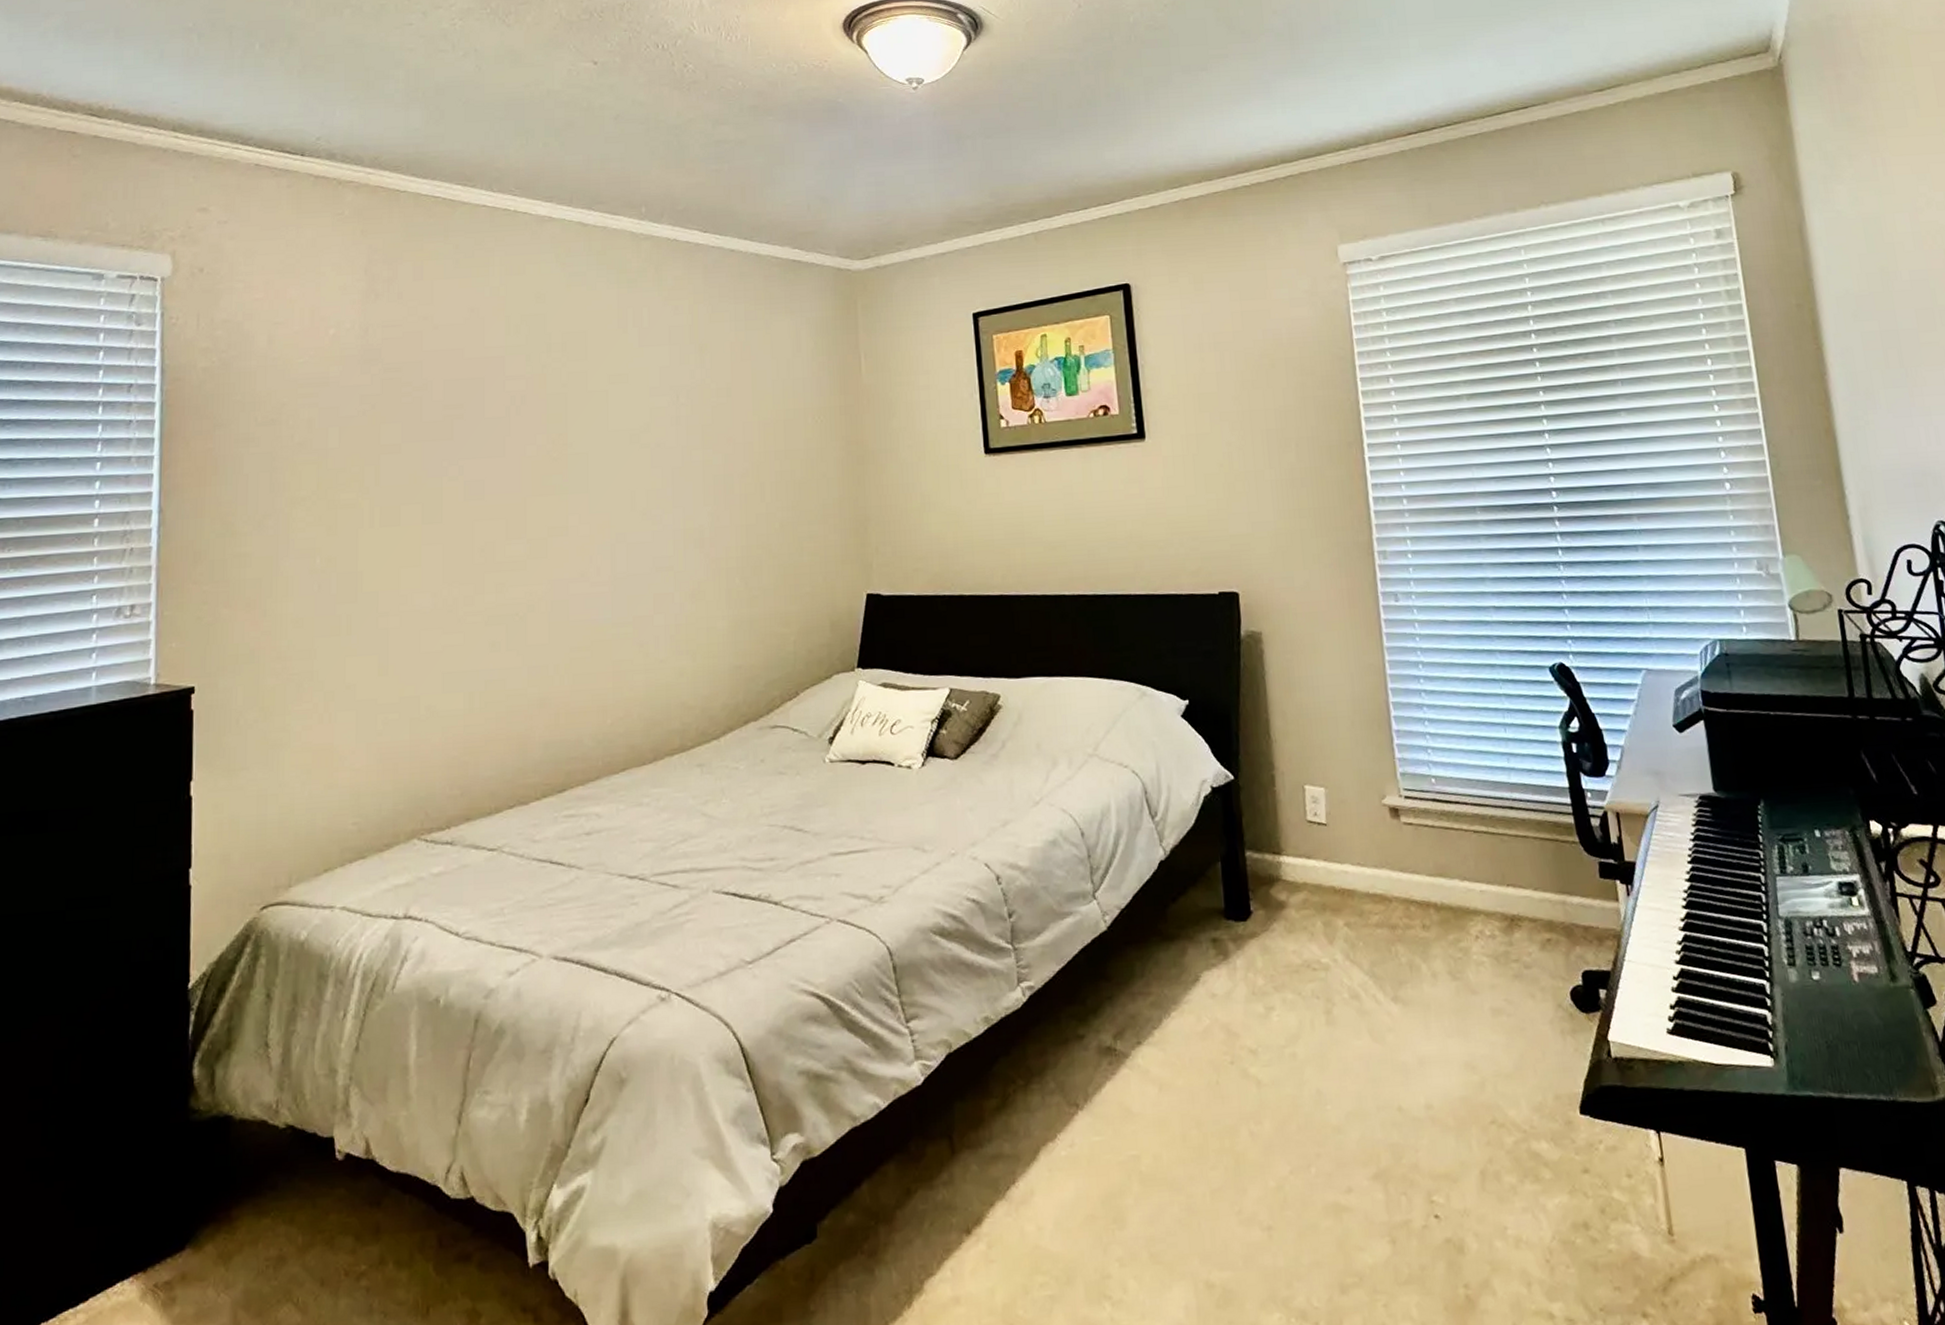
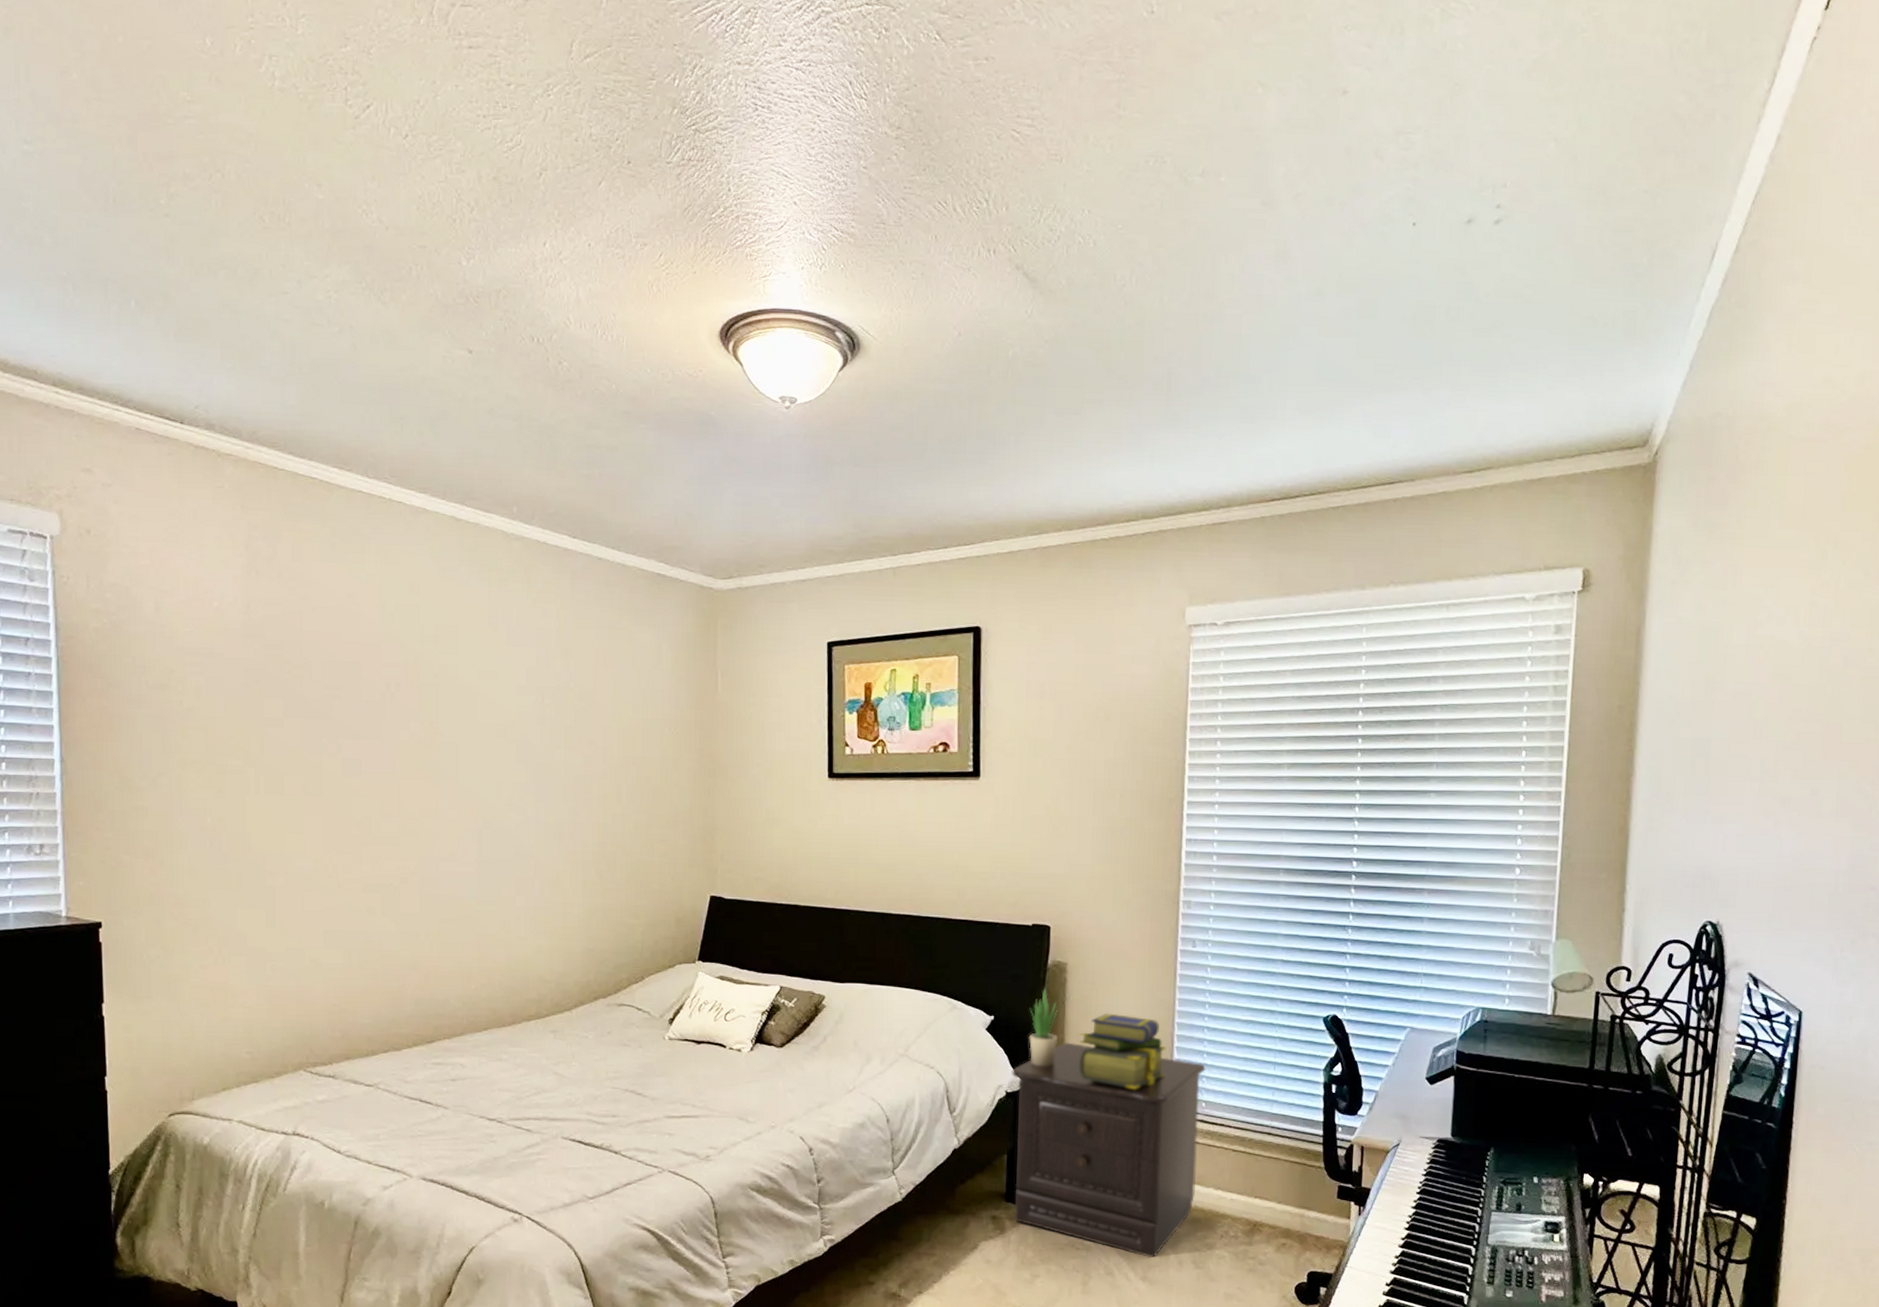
nightstand: none [1215,722,1439,972] -> present [1012,1042,1206,1257]
potted plant: none [1226,660,1262,754] -> present [1028,986,1060,1067]
stack of books: none [1285,684,1386,771] -> present [1079,1013,1166,1090]

